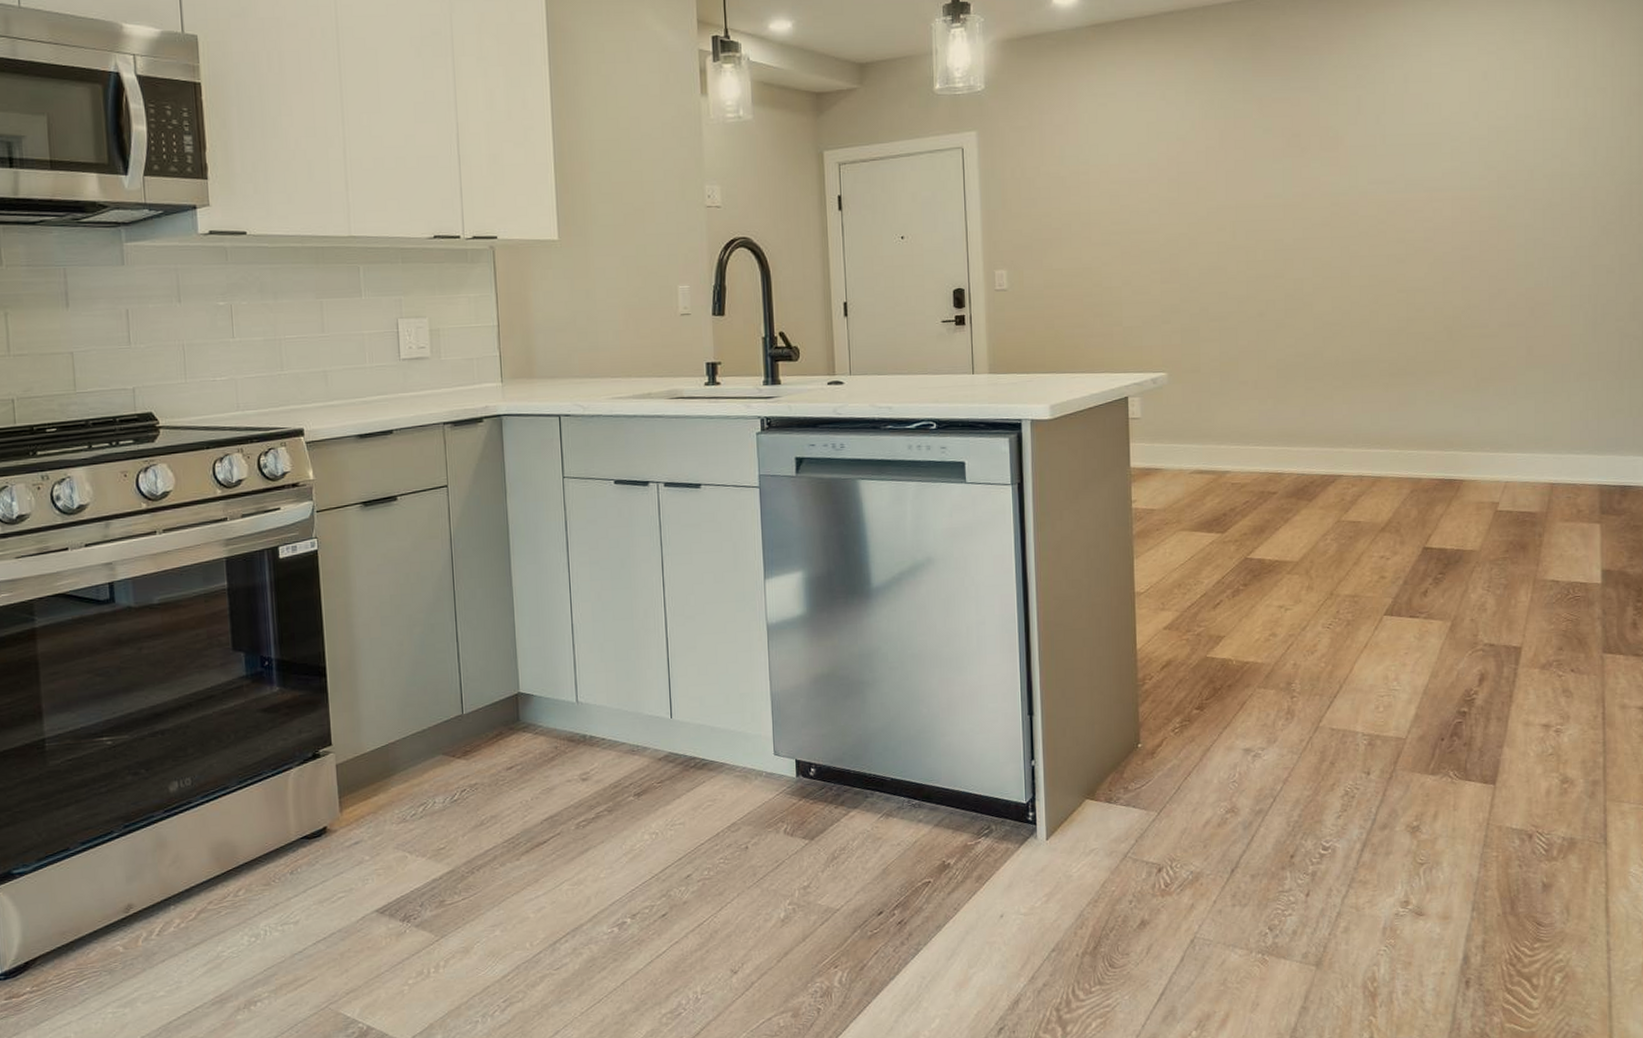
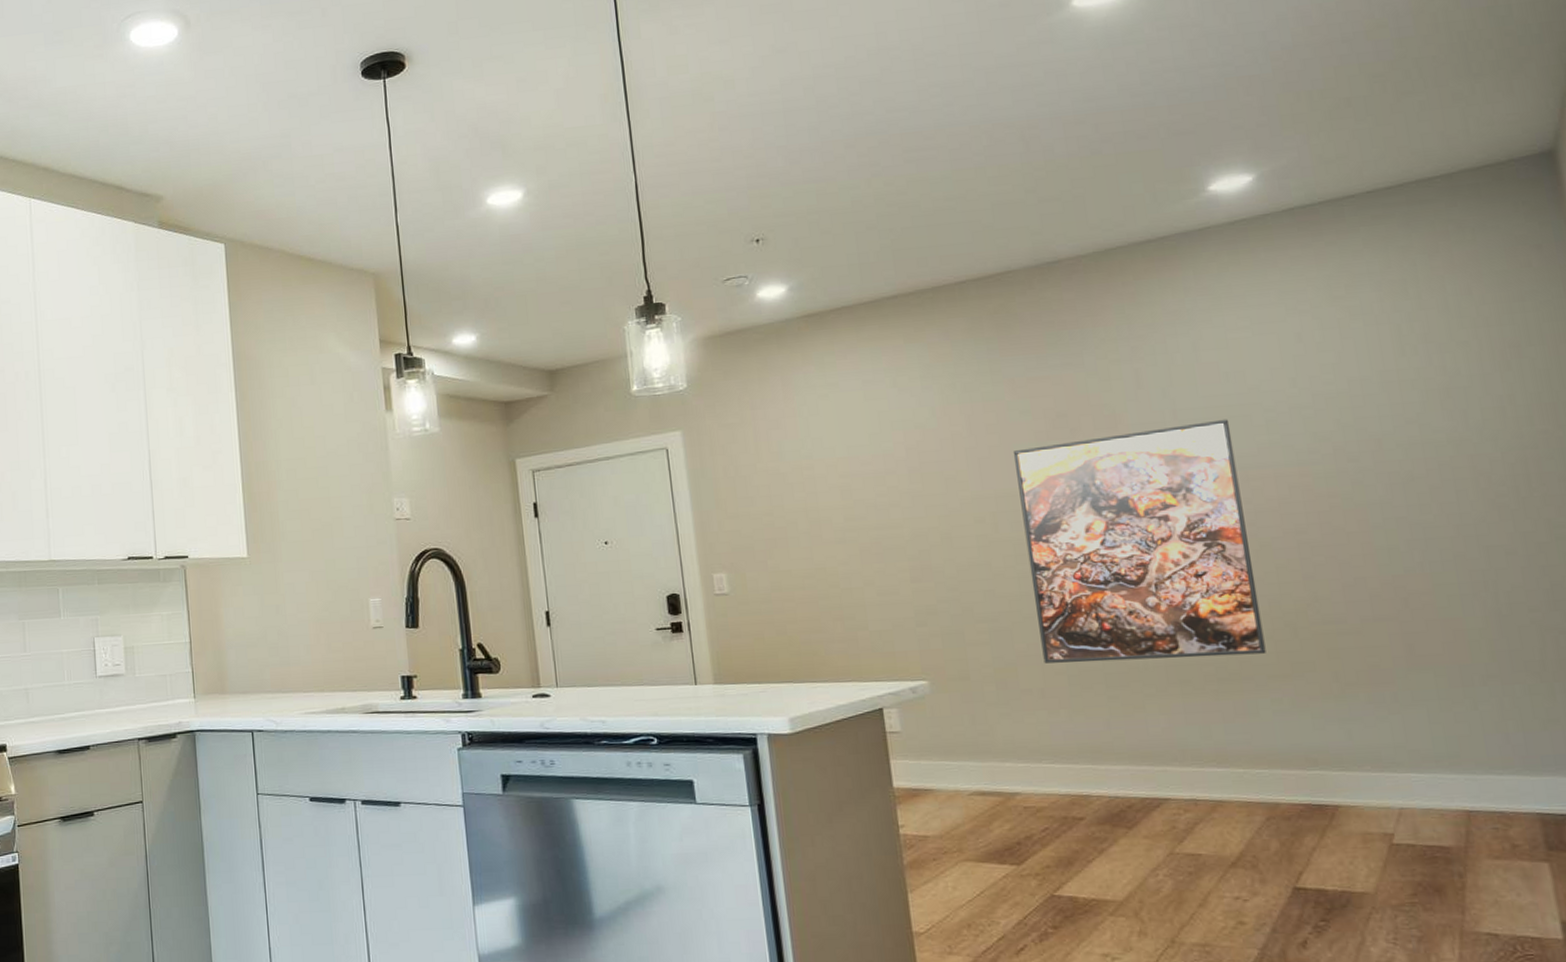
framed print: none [1254,146,1427,359] -> present [1012,419,1266,664]

